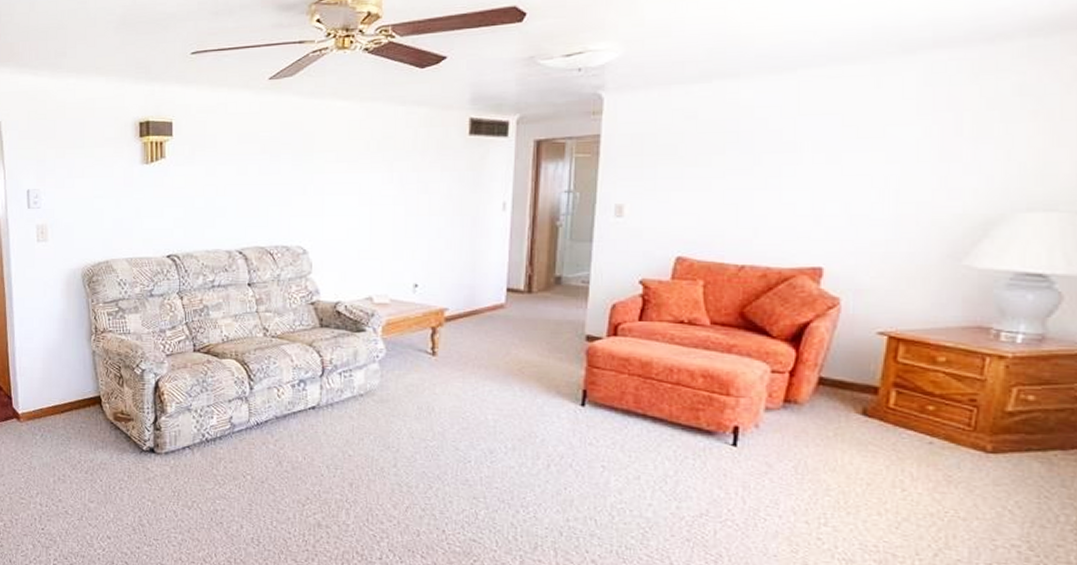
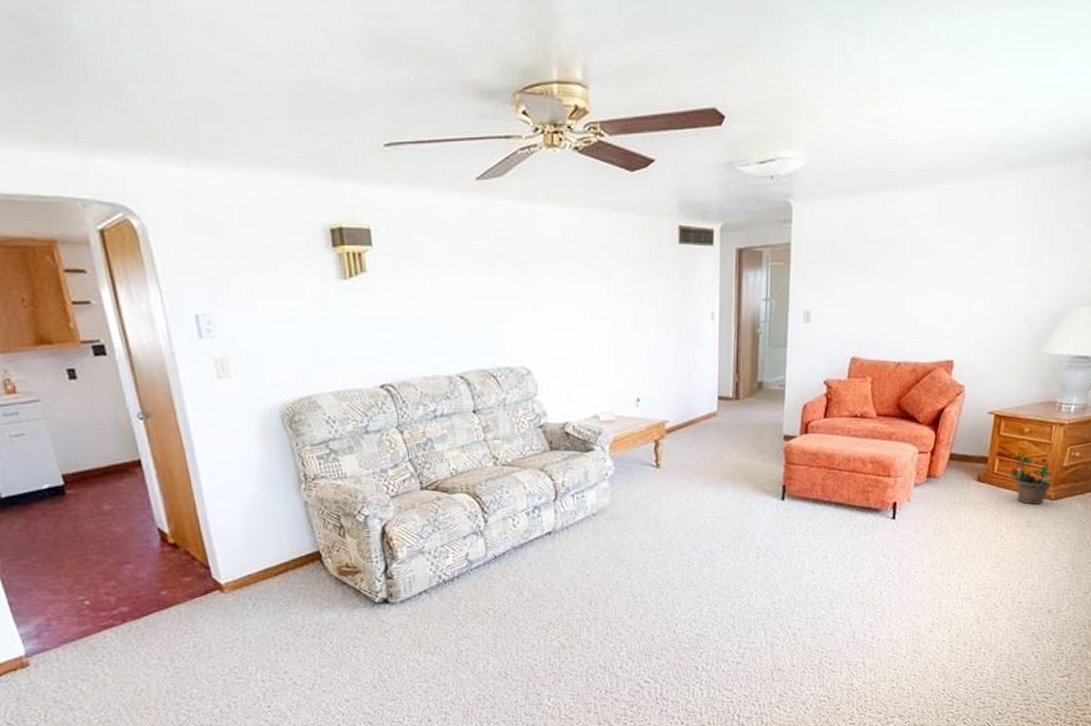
potted plant: none [912,385,987,456] -> present [1008,451,1052,505]

